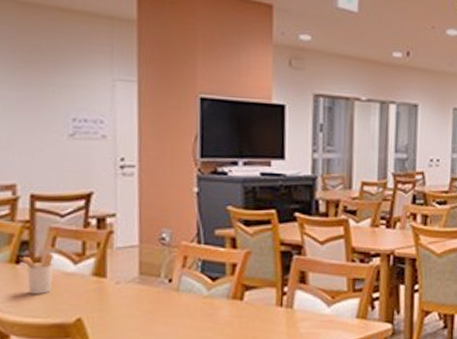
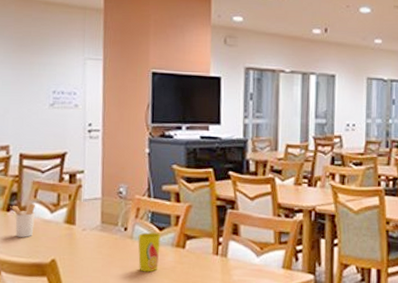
cup: none [185,283,214,329] -> present [138,232,161,272]

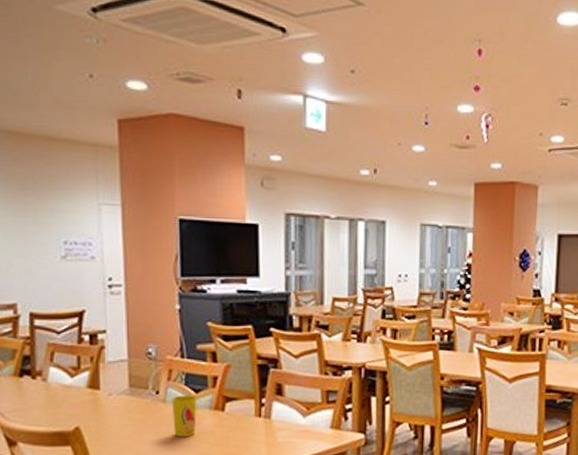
utensil holder: present [10,203,35,237] -> none [23,367,53,405]

